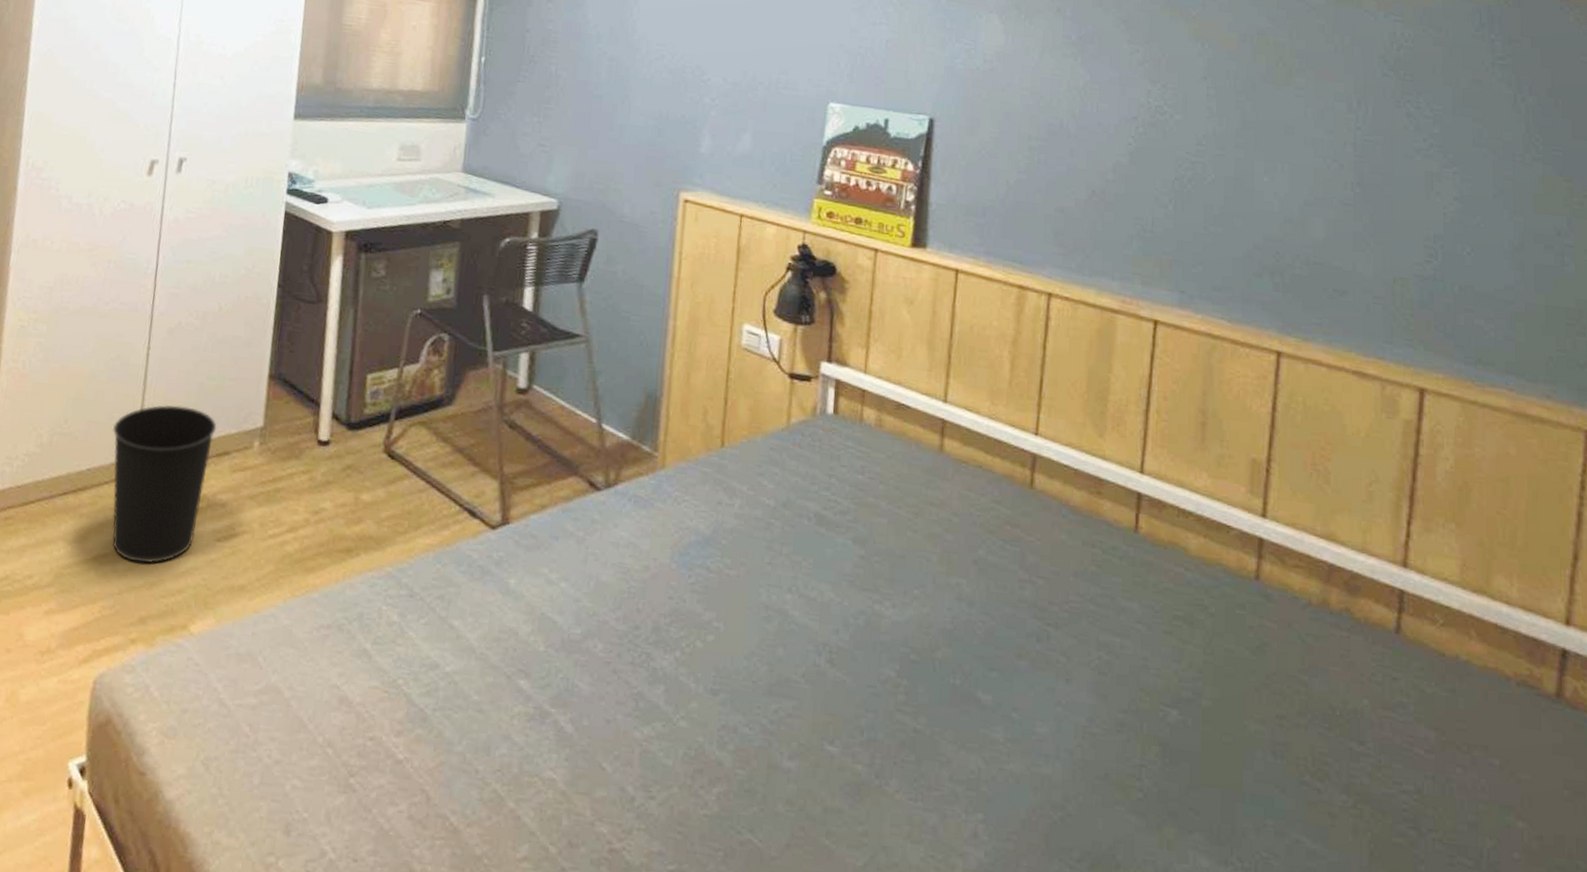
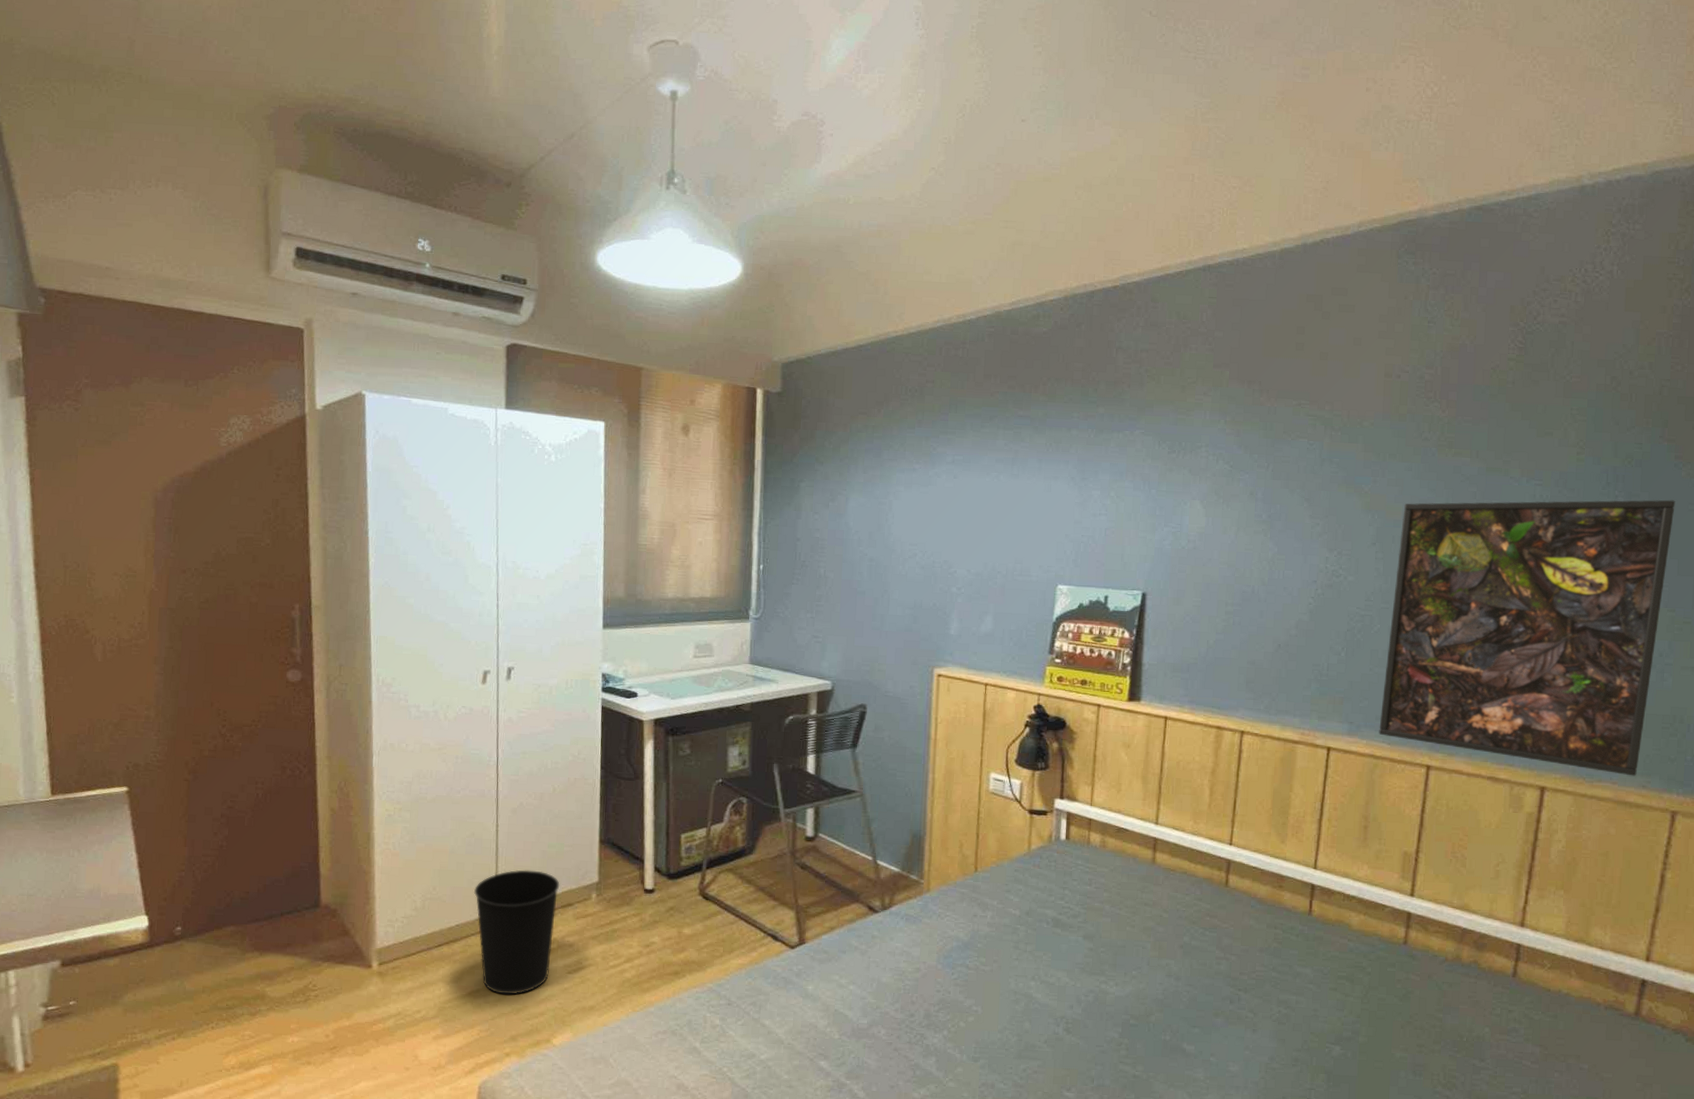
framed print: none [1216,33,1564,383] -> present [1379,499,1676,776]

